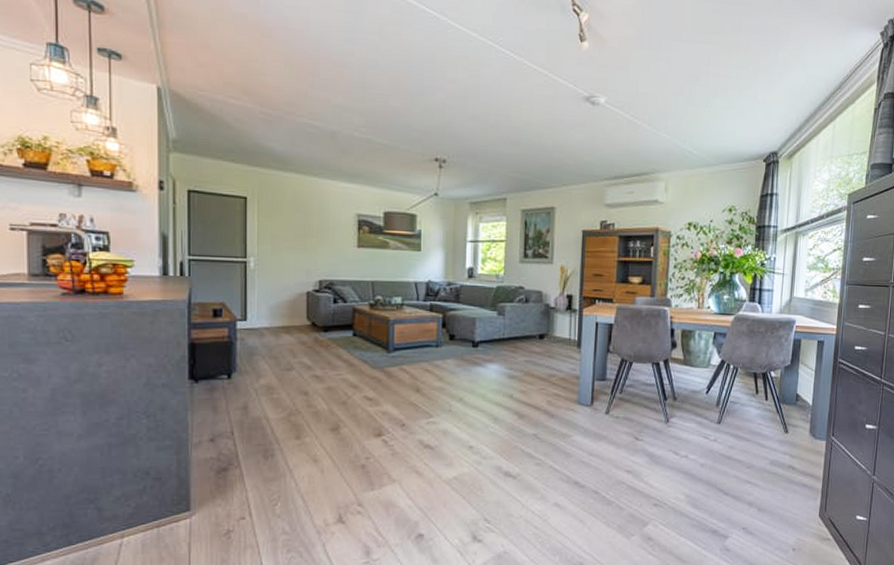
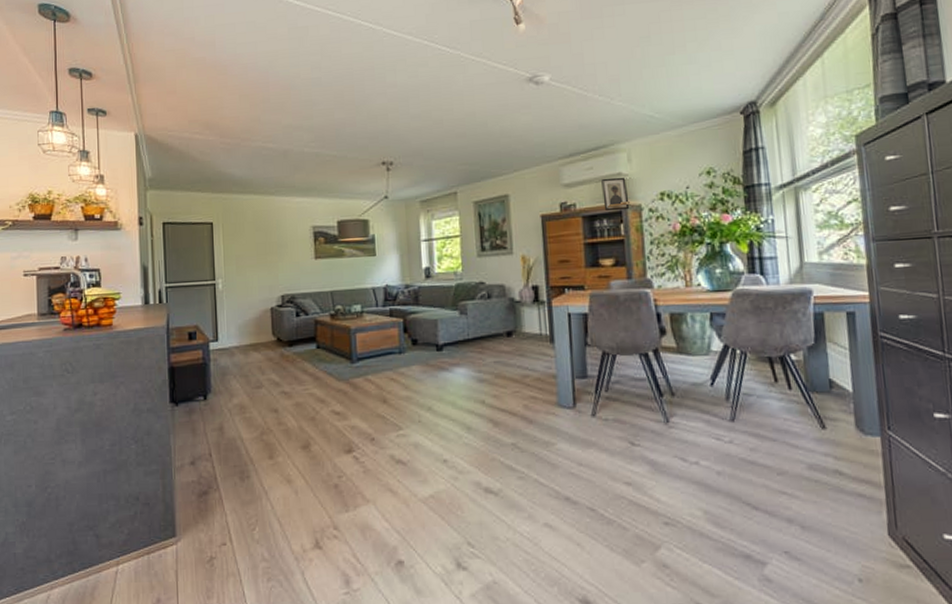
picture frame: none [639,203,661,235] -> present [601,177,630,211]

